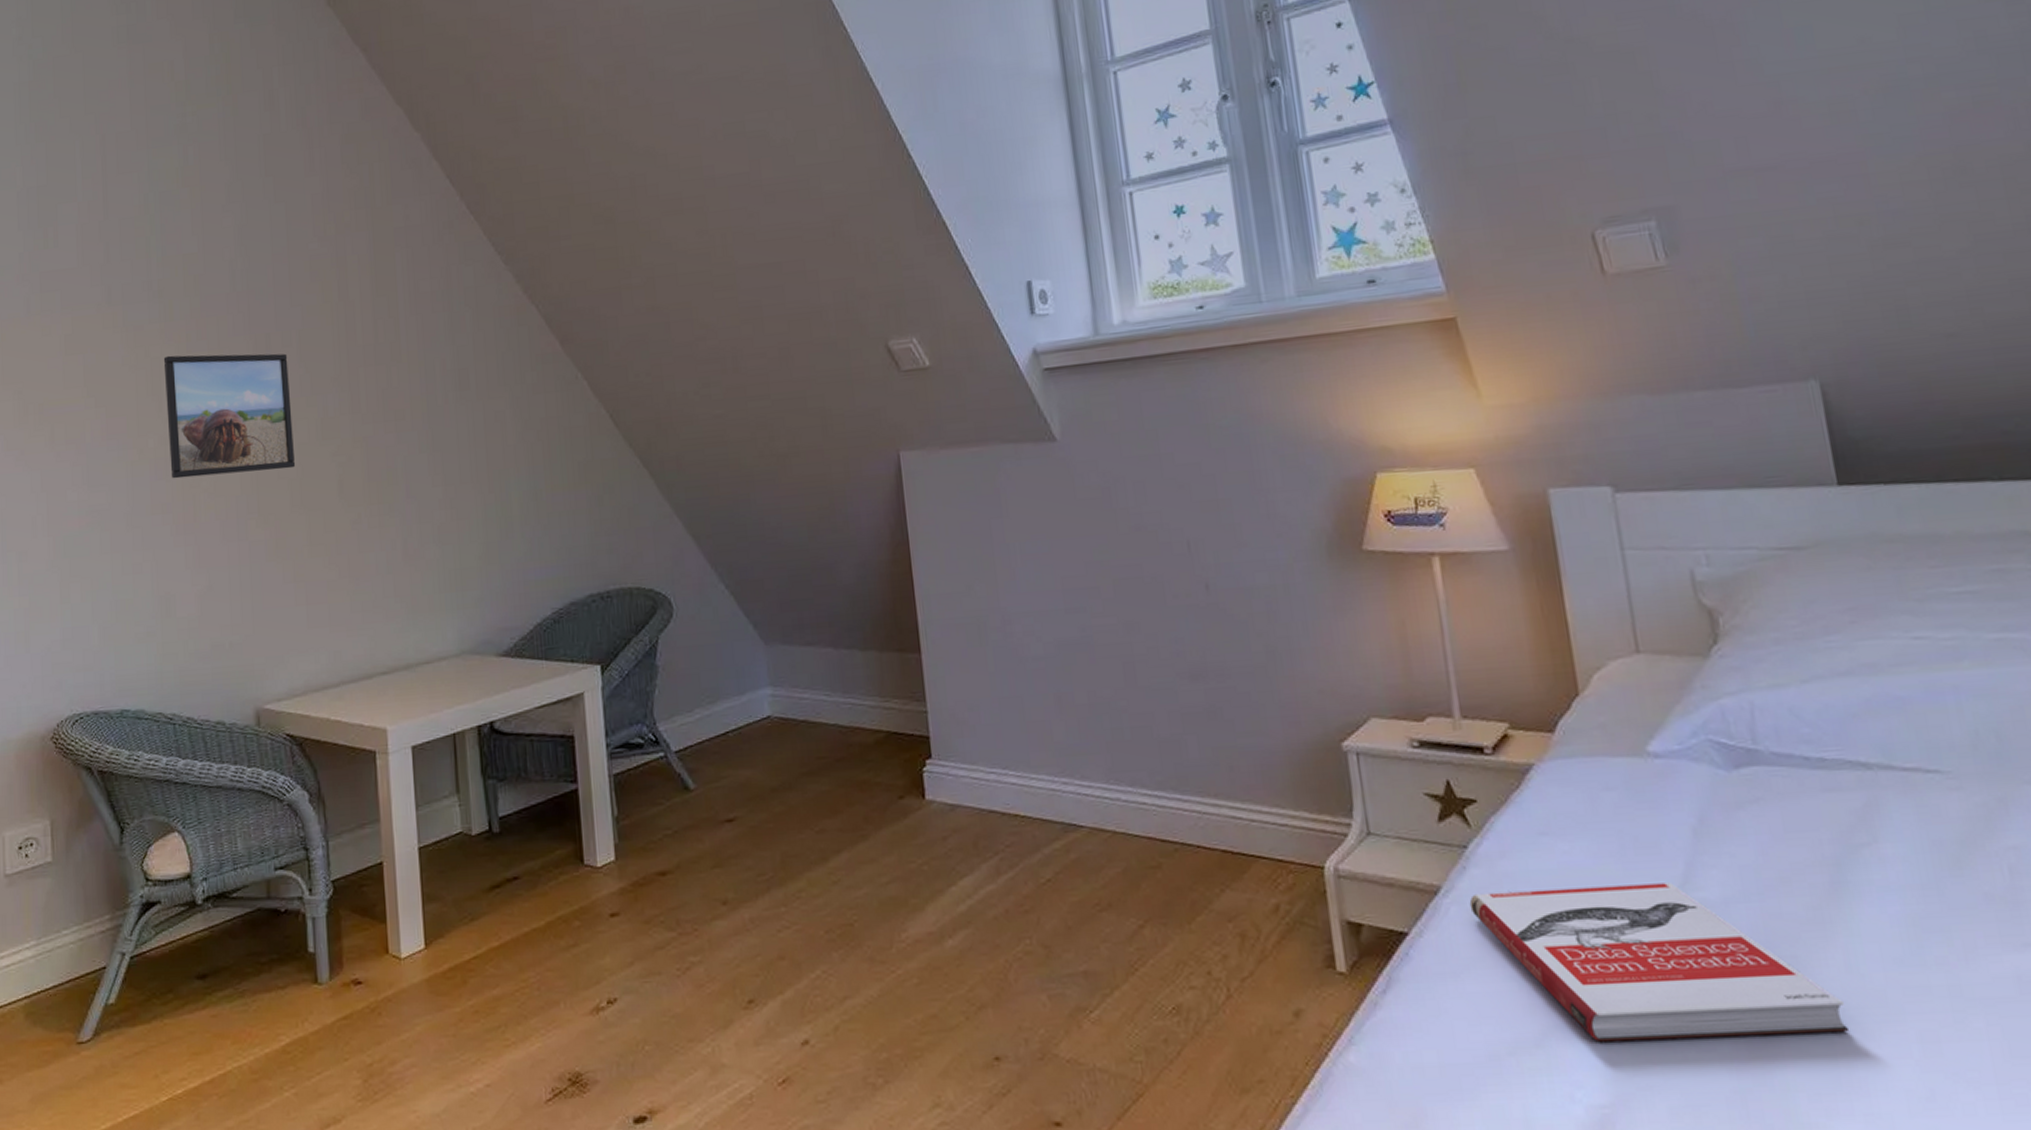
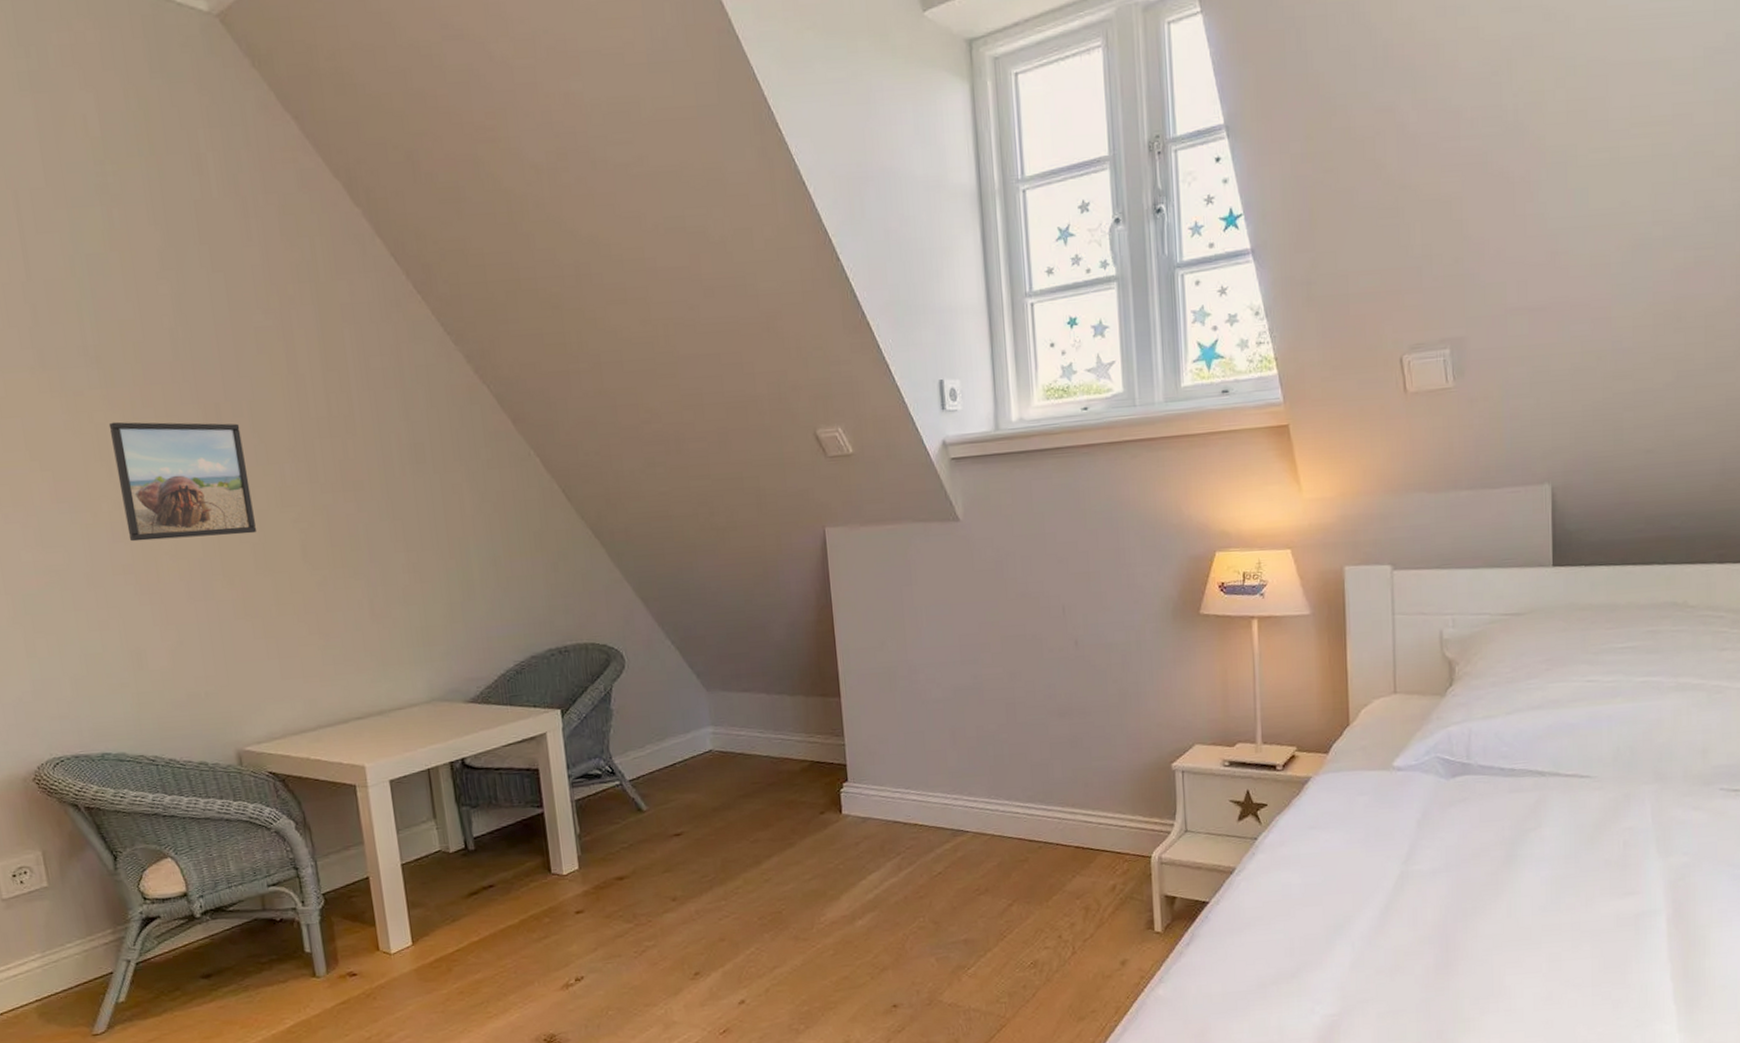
book: present [1469,883,1850,1043] -> none [1255,860,1504,972]

